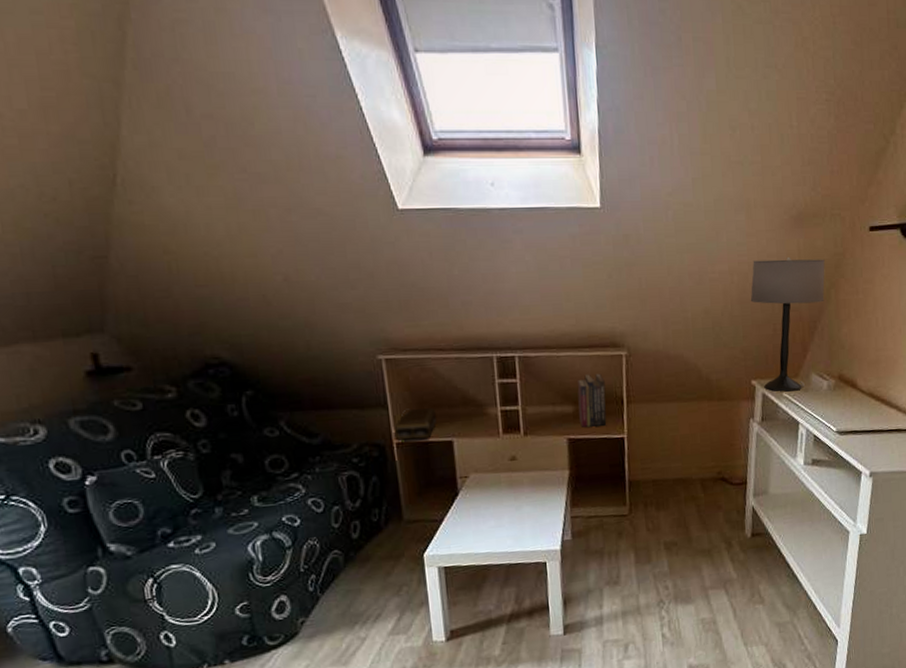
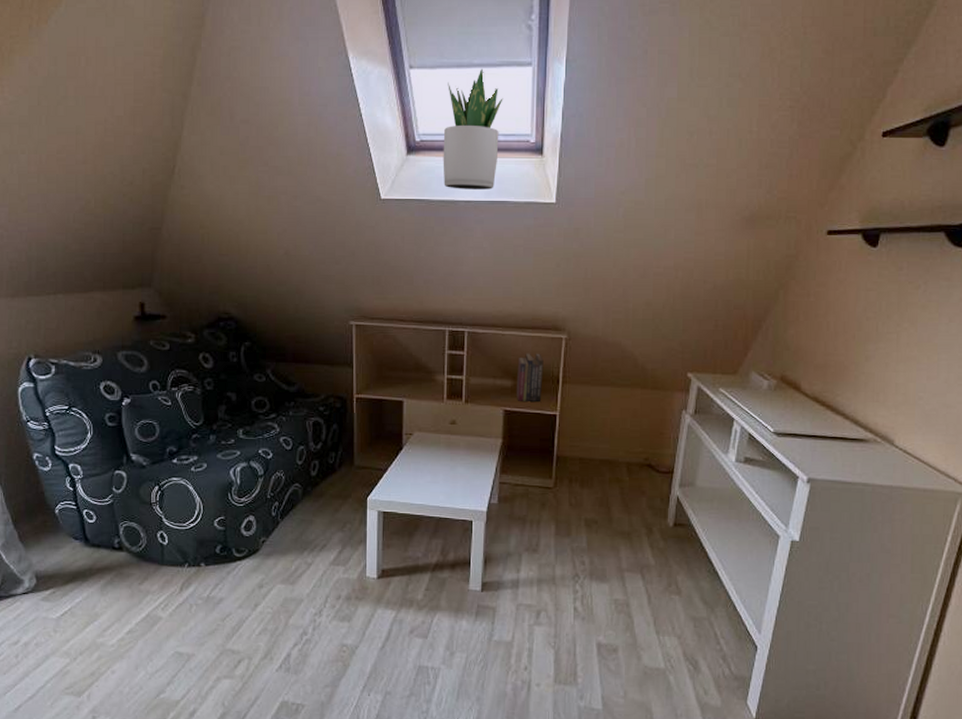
decorative box: present [394,407,438,441] -> none [356,369,392,397]
planter: none [463,53,532,195] -> present [443,68,503,190]
table lamp: present [750,256,825,392] -> none [693,256,775,387]

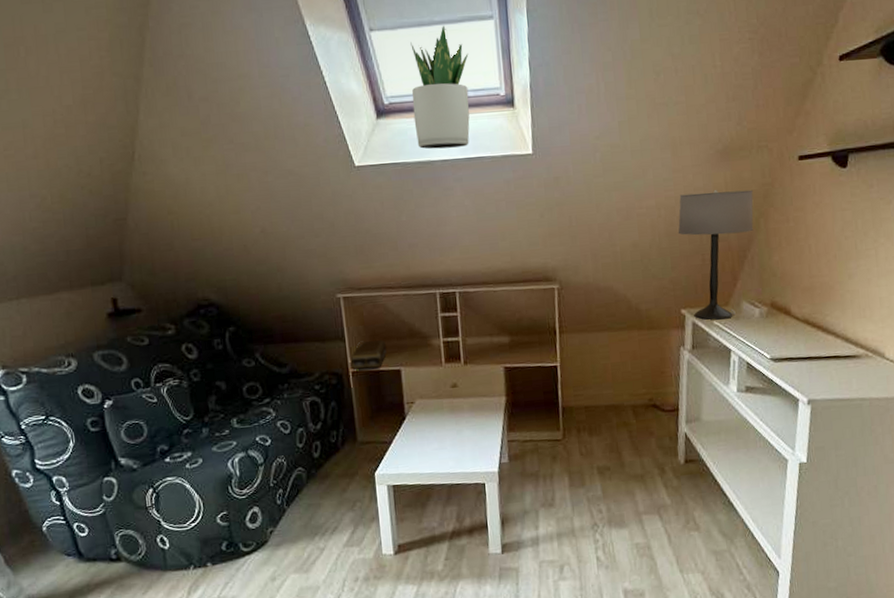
decorative box: none [356,369,392,397] -> present [350,339,388,370]
books: present [516,353,544,401] -> none [512,306,541,356]
table lamp: none [693,256,775,387] -> present [678,189,754,320]

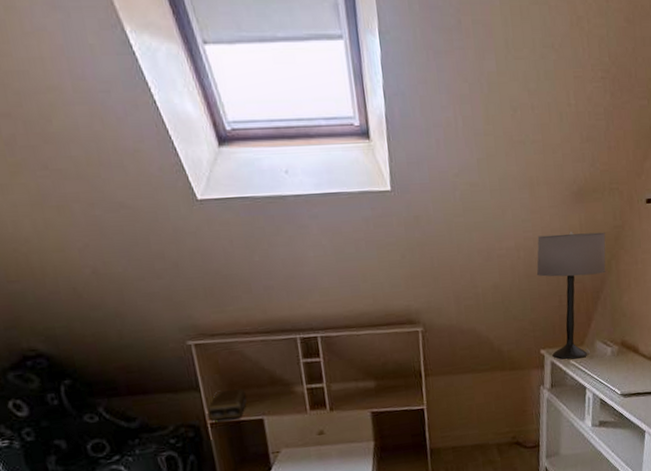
planter: present [410,25,470,149] -> none [251,42,324,183]

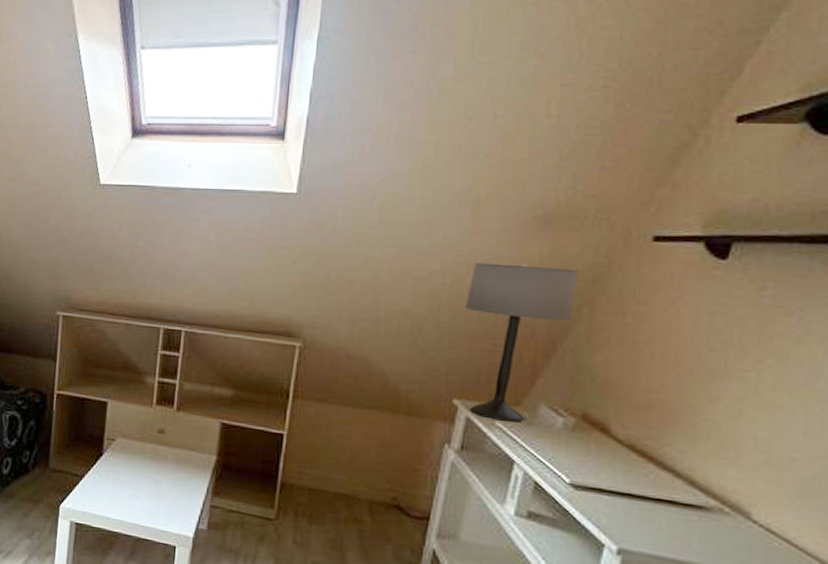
decorative box: present [207,388,248,421] -> none [57,365,97,396]

